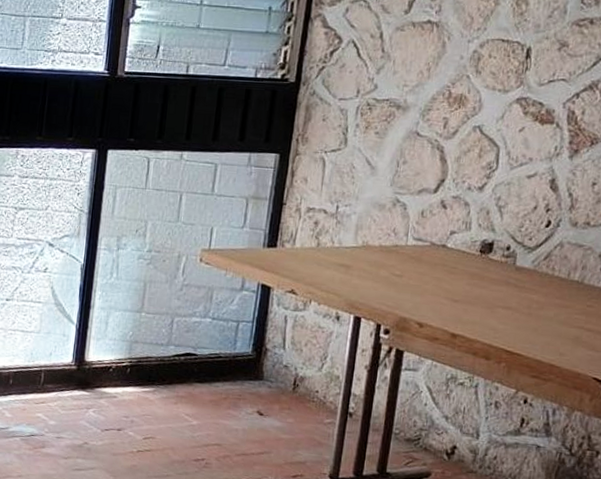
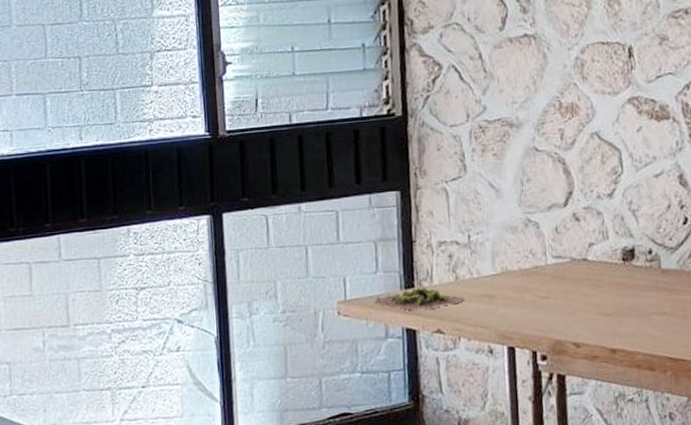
succulent plant: none [236,247,321,270] -> present [374,287,464,311]

